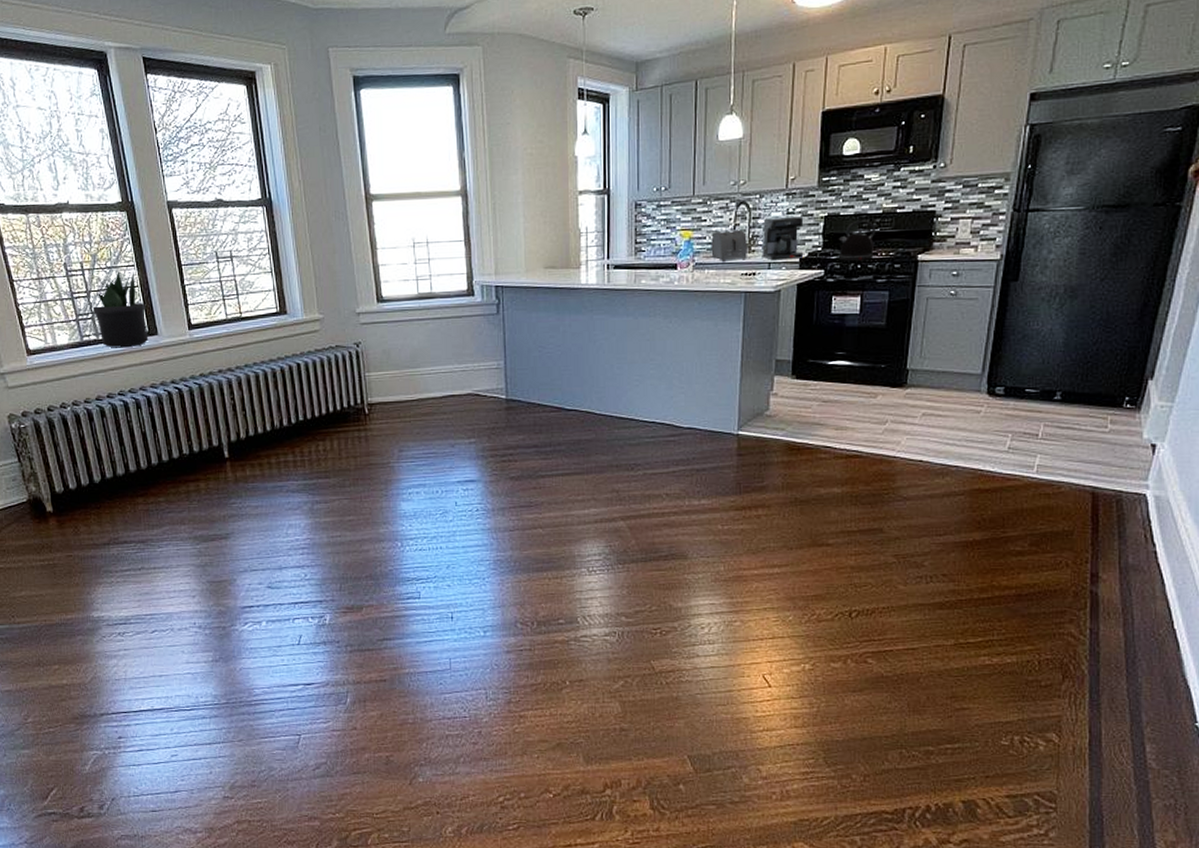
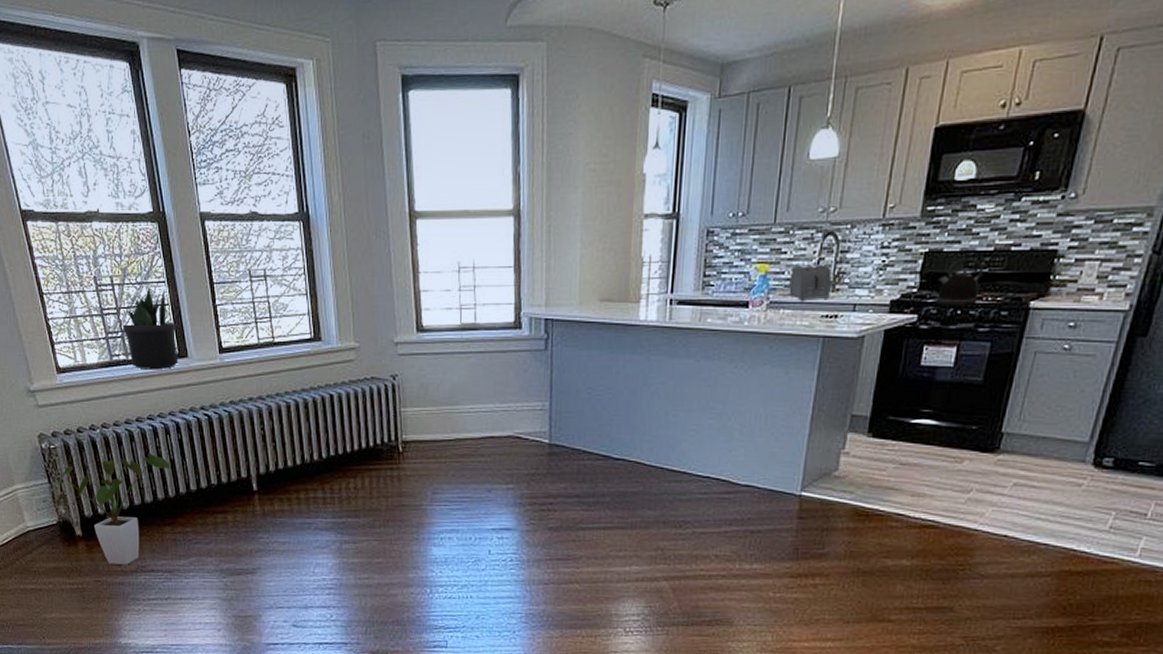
house plant: none [28,427,142,538] -> present [58,453,171,565]
coffee maker: present [762,215,804,261] -> none [847,250,900,302]

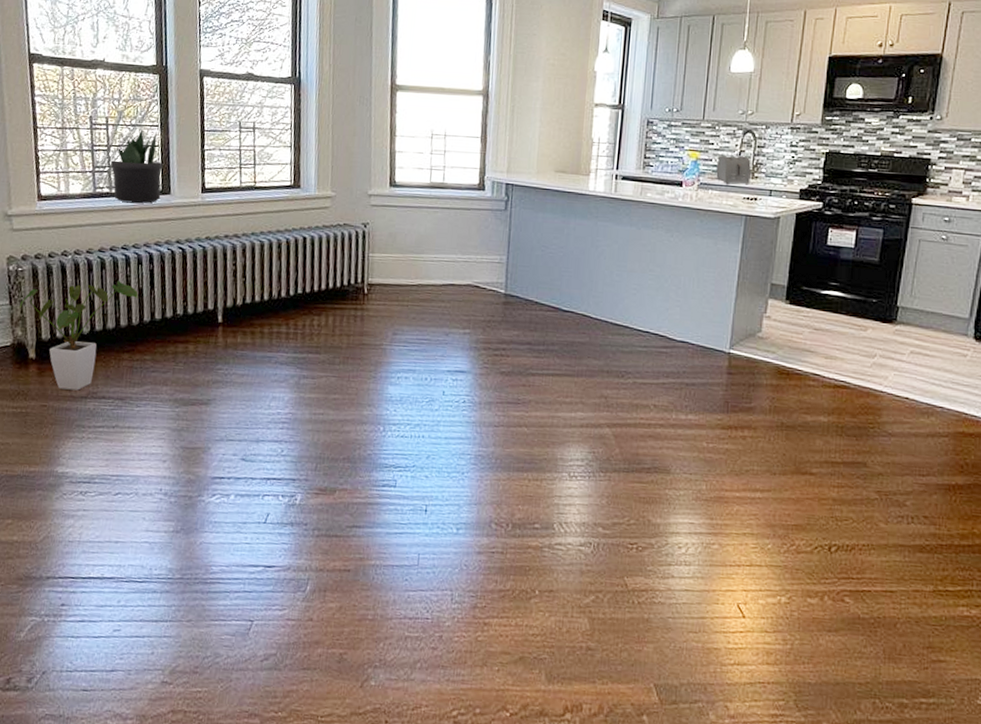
kettle: present [935,258,985,305] -> none [836,159,874,198]

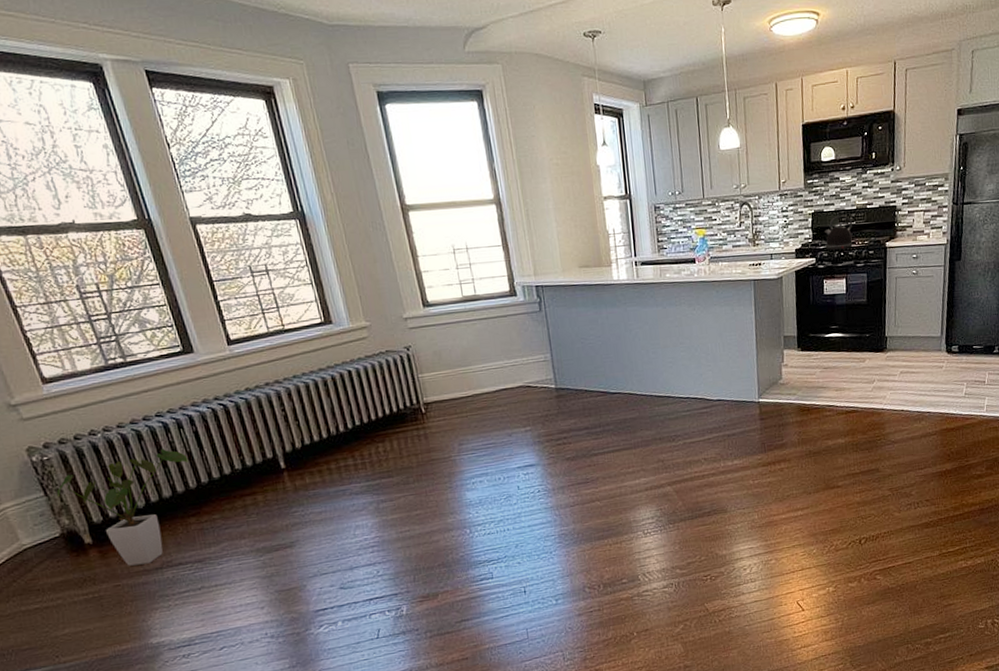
planter: present [110,128,163,203] -> none [115,289,184,370]
toaster: present [716,155,751,185] -> none [721,226,753,256]
kettle: none [836,159,874,198] -> present [824,215,854,250]

